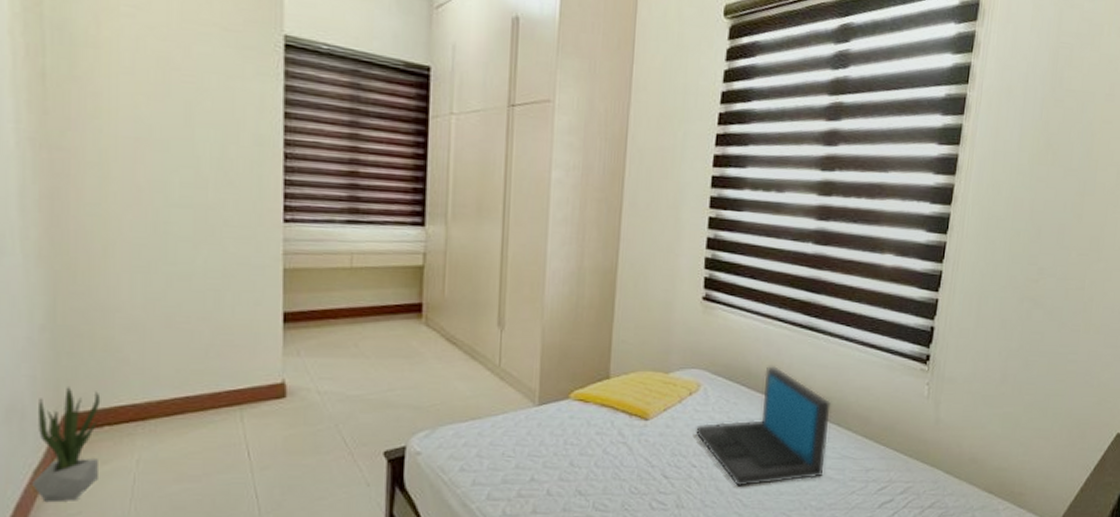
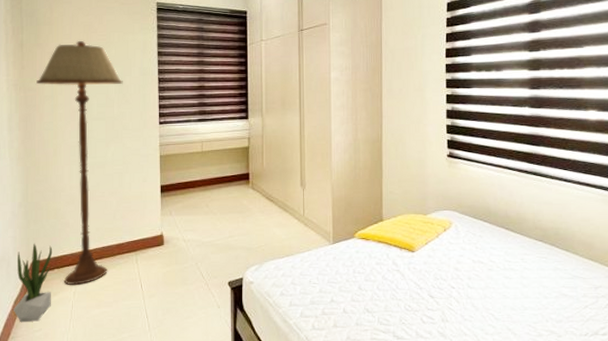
floor lamp: none [71,80,225,450] -> present [36,41,123,285]
laptop: present [696,366,831,487] -> none [452,205,559,303]

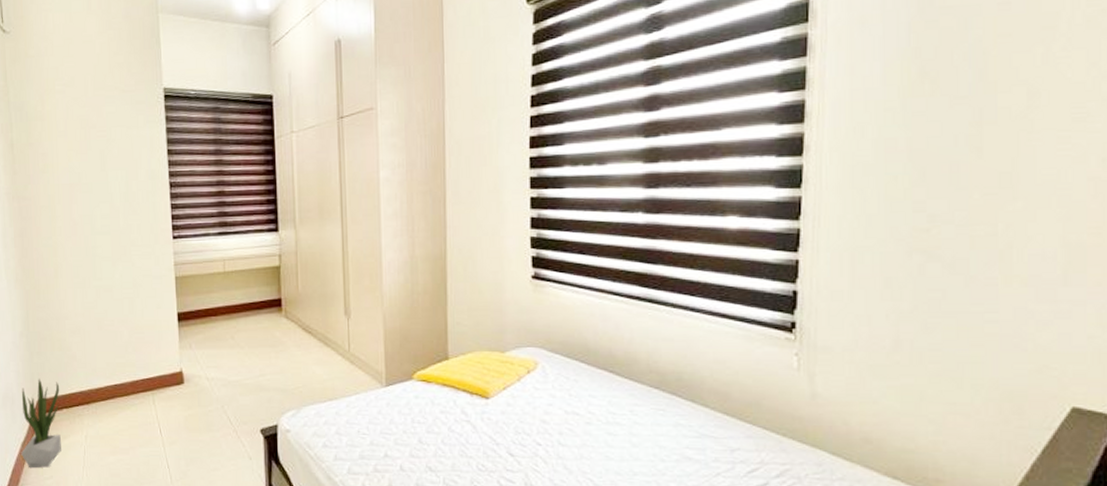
floor lamp: present [36,41,123,285] -> none [31,139,129,427]

